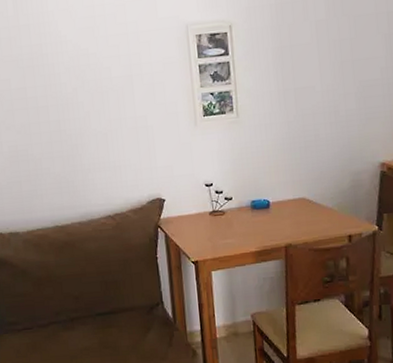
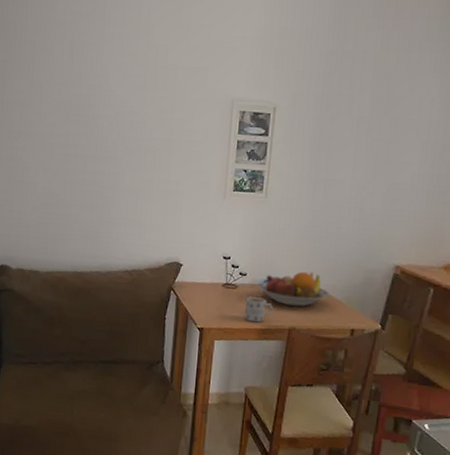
mug: none [236,219,266,246] -> present [245,297,274,323]
fruit bowl: none [245,184,321,223] -> present [258,271,330,307]

